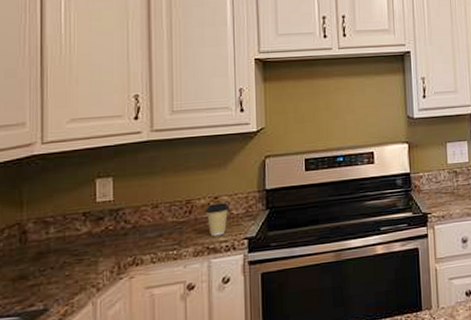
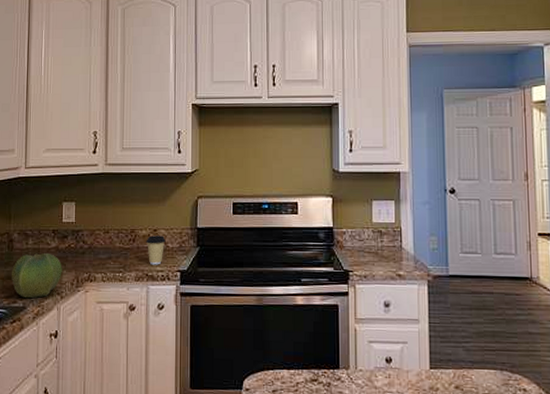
cabbage: none [26,240,98,299] -> present [12,252,63,299]

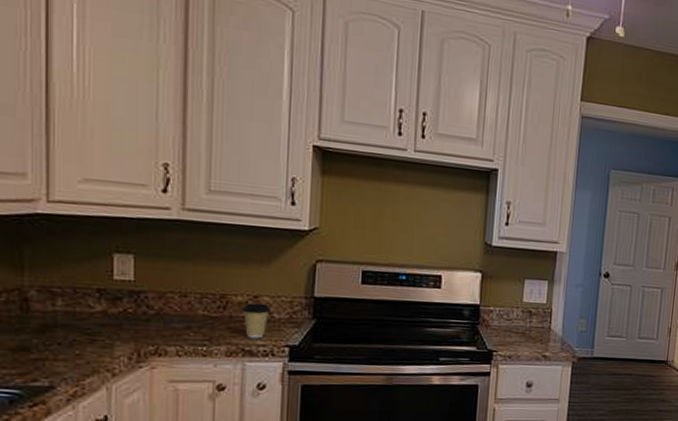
cabbage: present [12,252,63,299] -> none [28,317,114,376]

